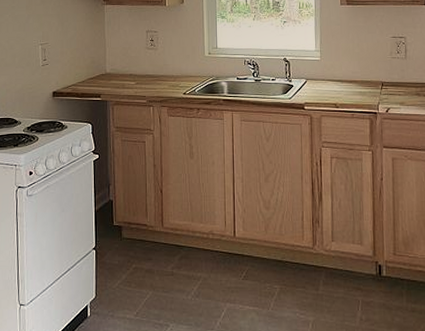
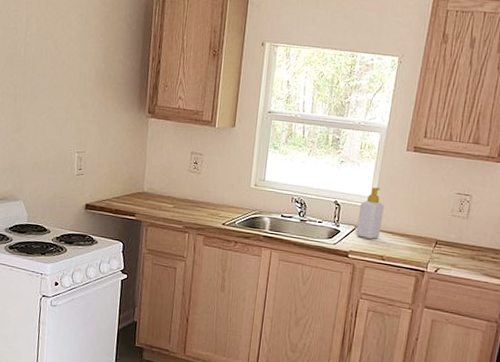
soap bottle: none [307,41,330,89] -> present [356,187,384,239]

